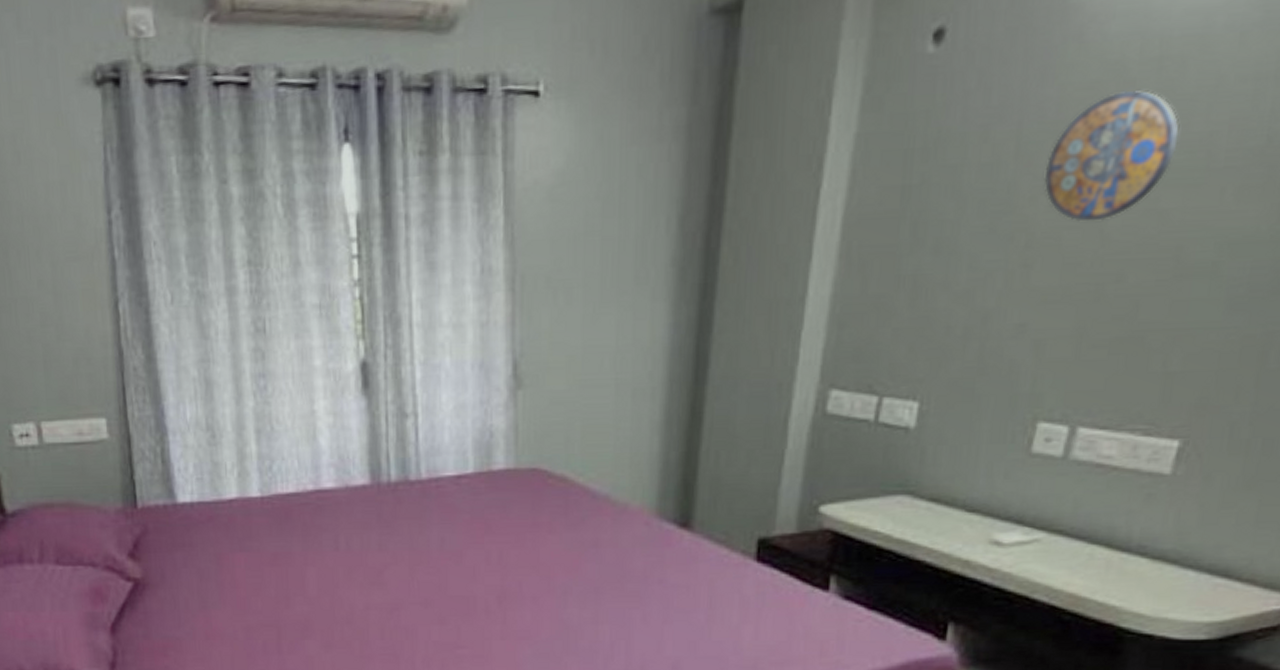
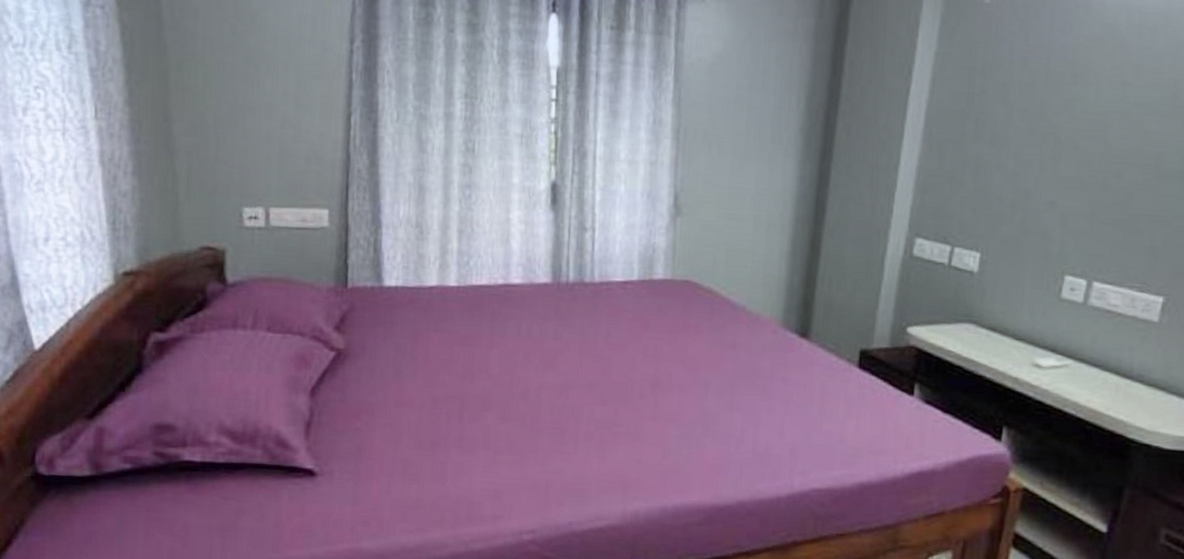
manhole cover: present [1044,90,1179,222] -> none [1065,45,1154,133]

